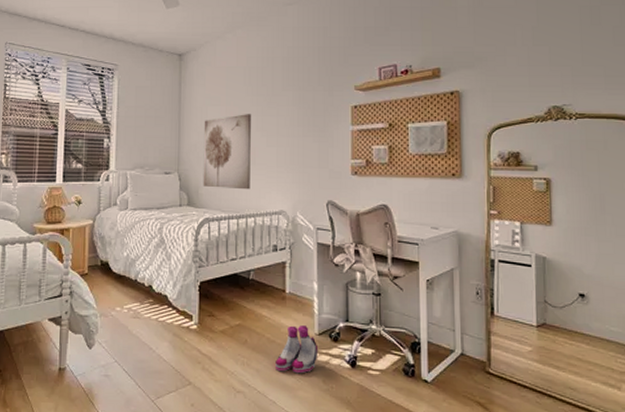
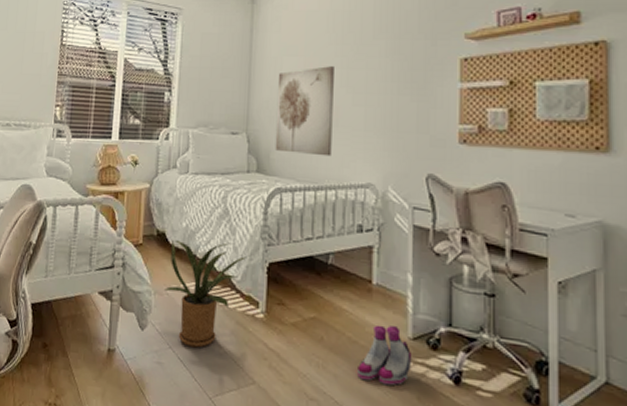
house plant: none [109,267,181,359] -> present [165,239,247,348]

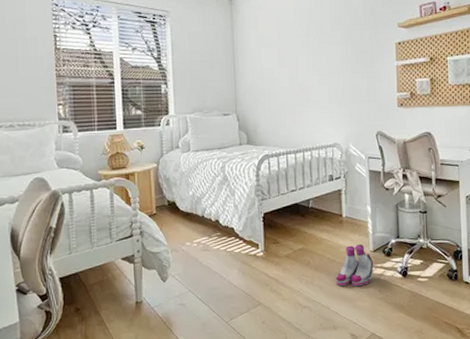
house plant: present [165,239,247,348] -> none [180,202,246,288]
wall art: present [275,66,334,157] -> none [258,54,306,126]

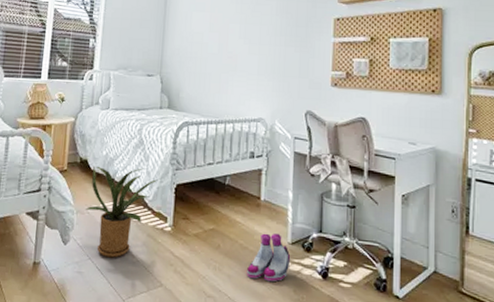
house plant: none [180,202,246,288] -> present [86,166,158,258]

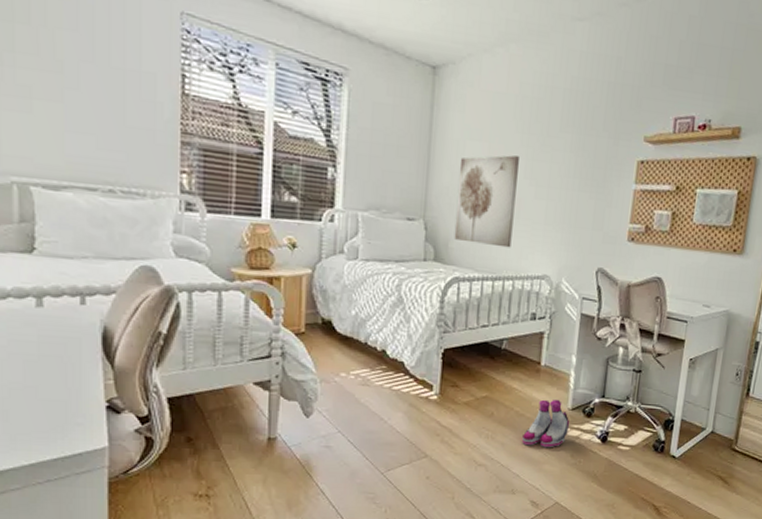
house plant: present [86,166,158,258] -> none [332,327,422,430]
wall art: none [184,21,235,96] -> present [454,155,519,248]

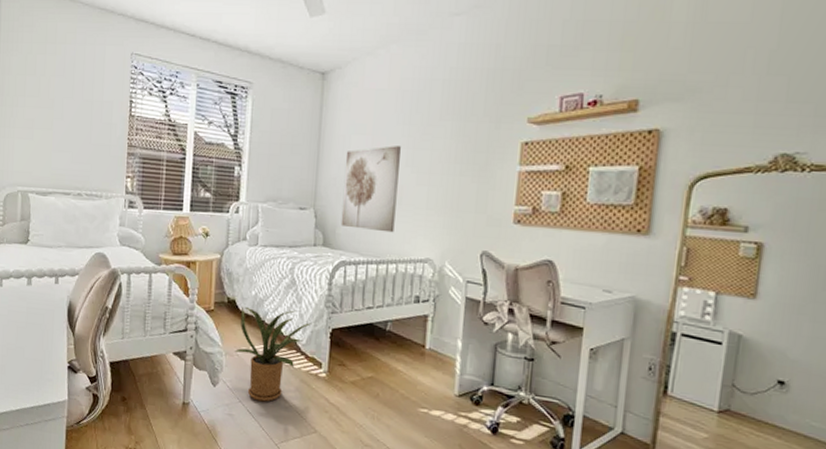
house plant: none [332,327,422,430] -> present [235,306,312,402]
boots: present [522,399,570,448] -> none [408,383,457,435]

